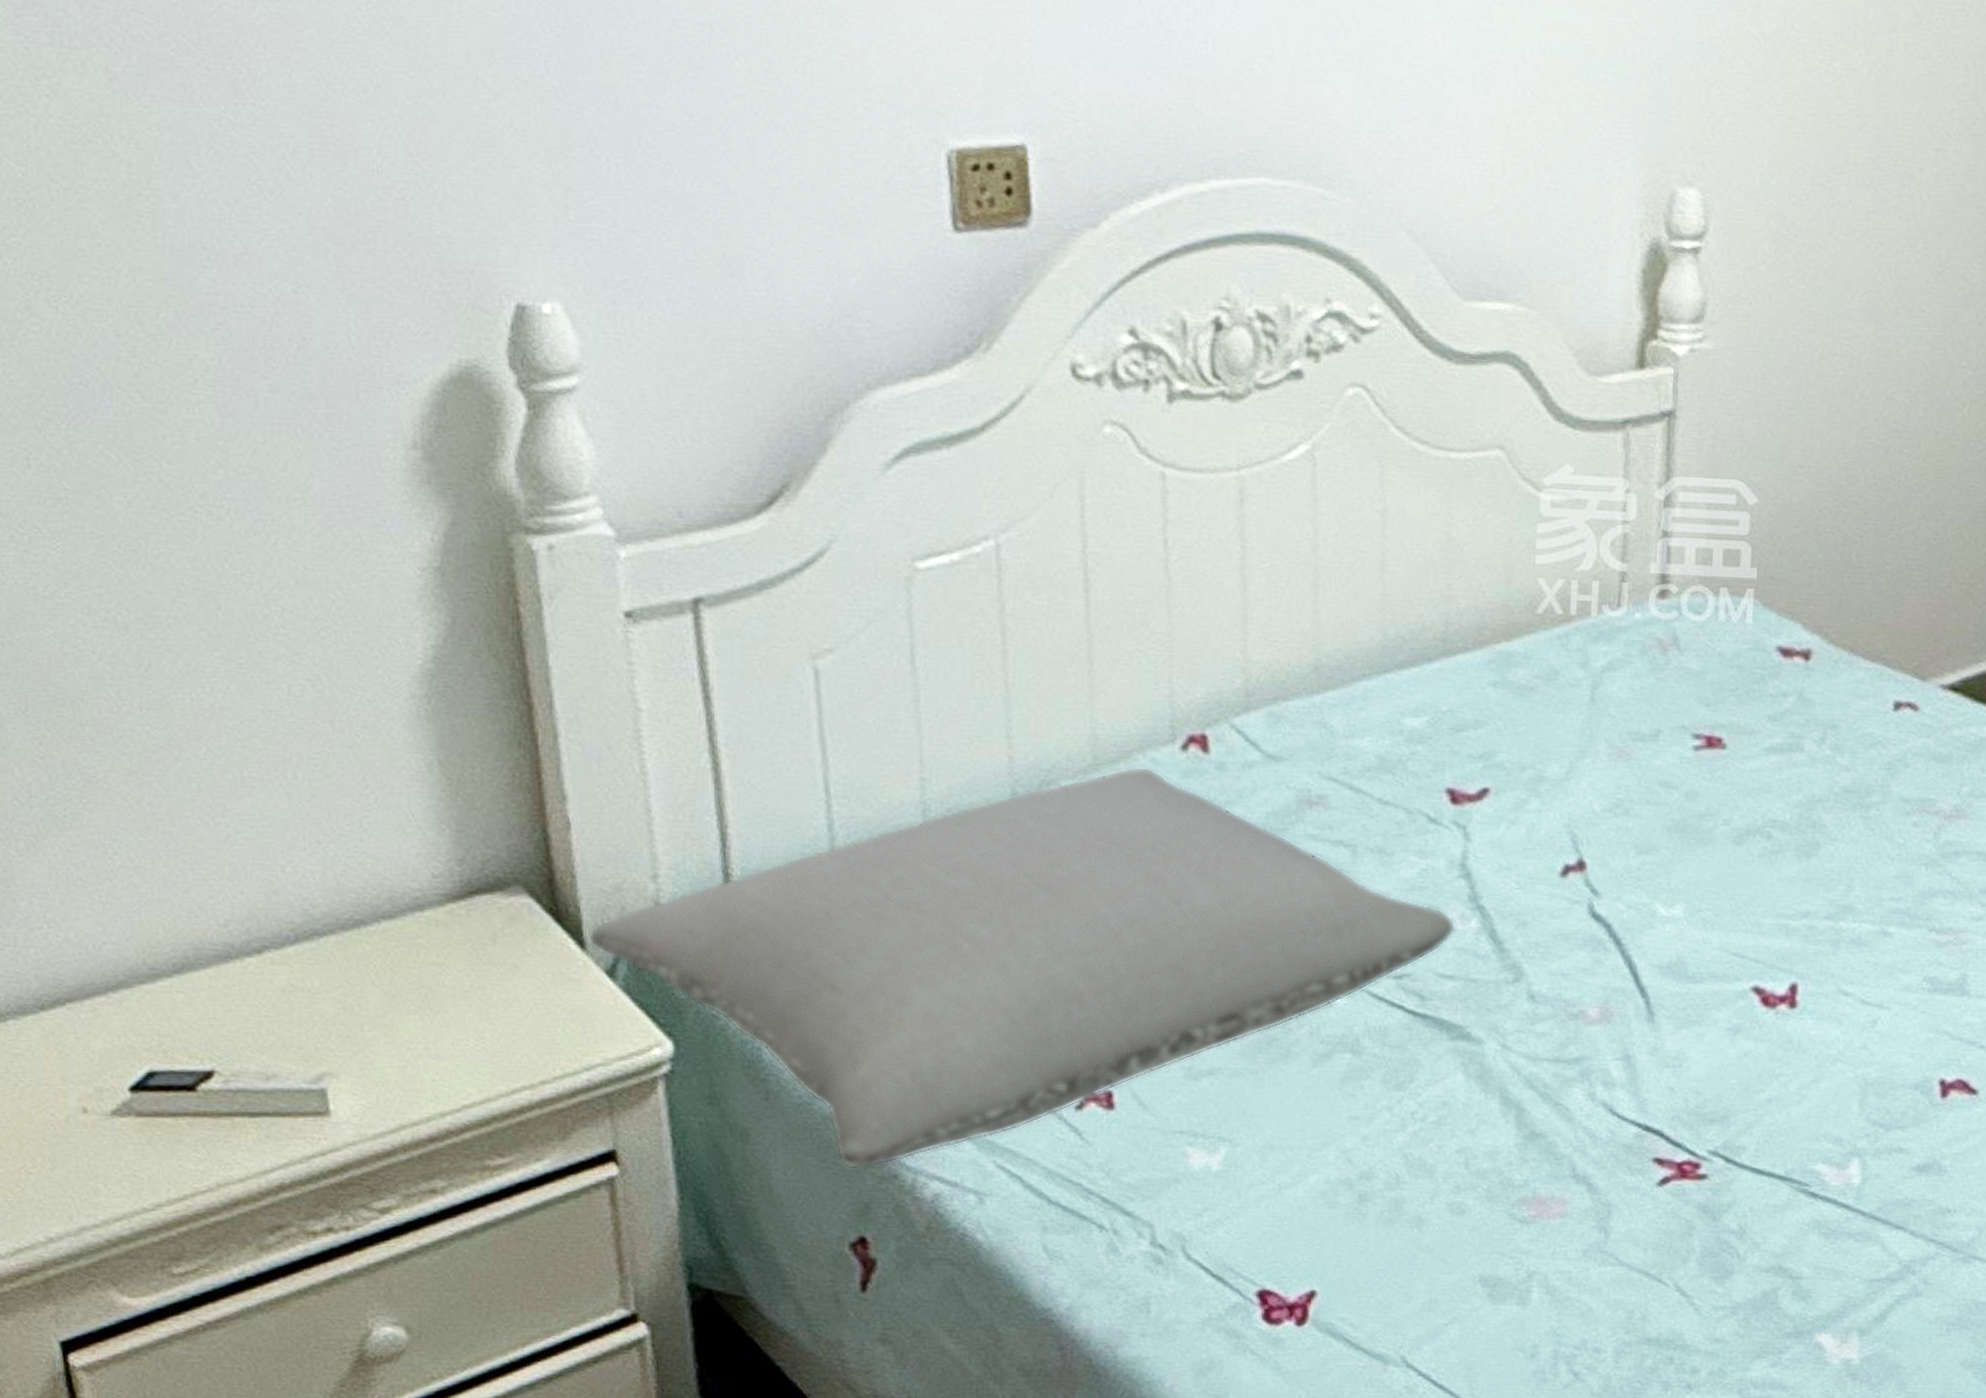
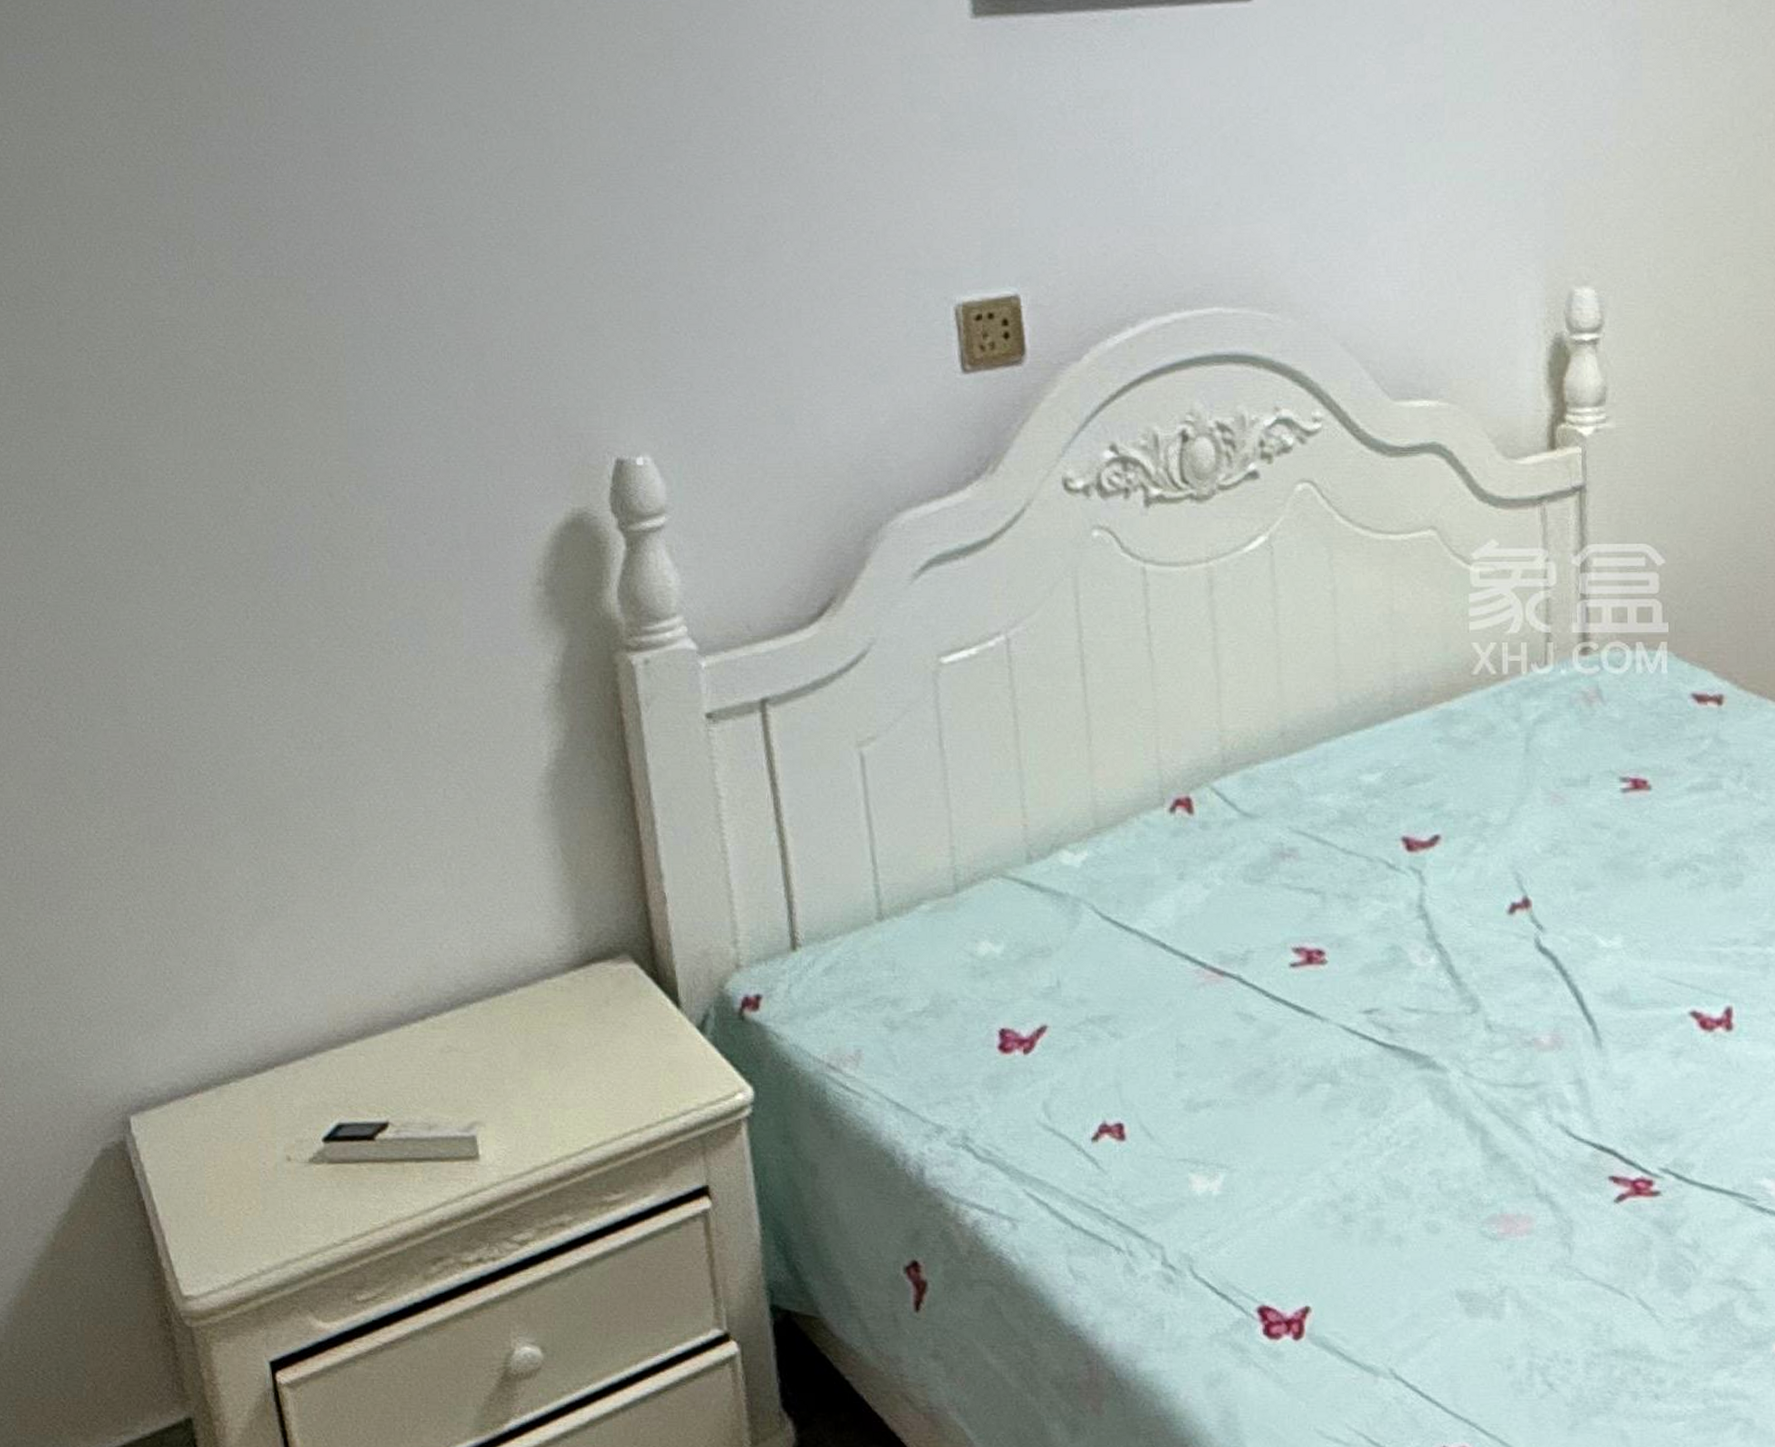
pillow: present [588,766,1456,1169] -> none [682,828,1418,1199]

